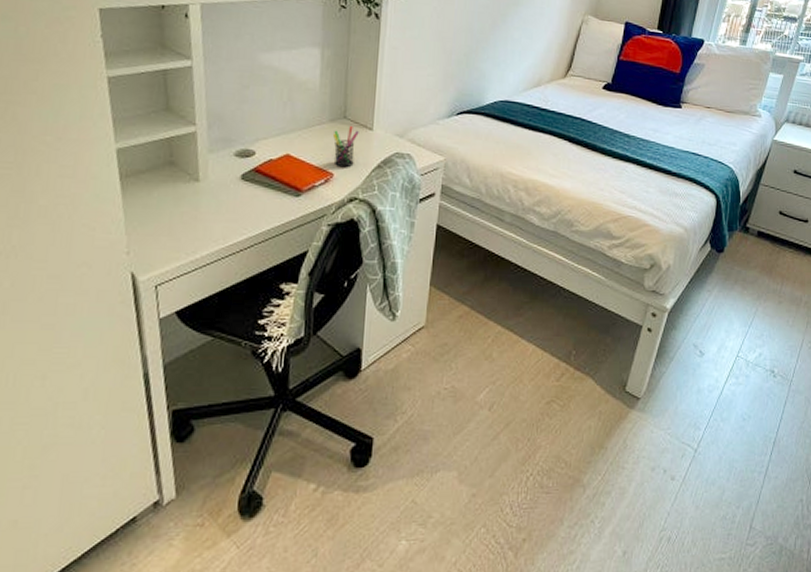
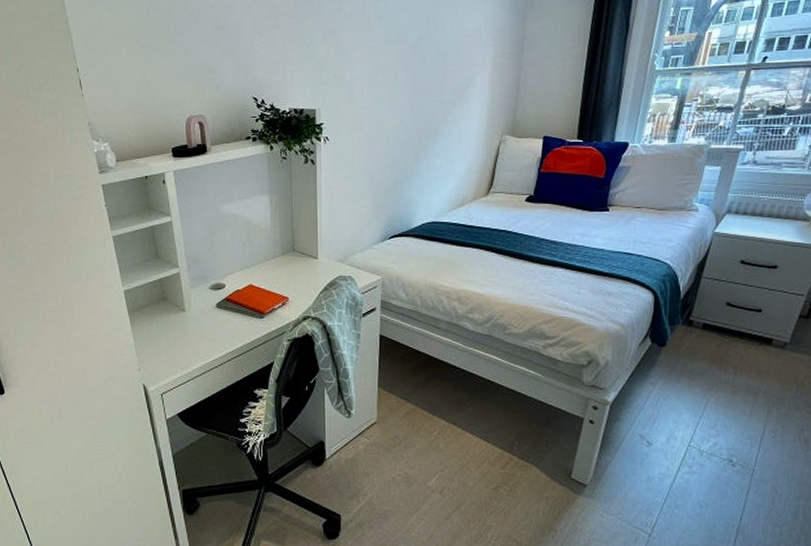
pen holder: present [332,125,359,168] -> none [285,256,307,292]

